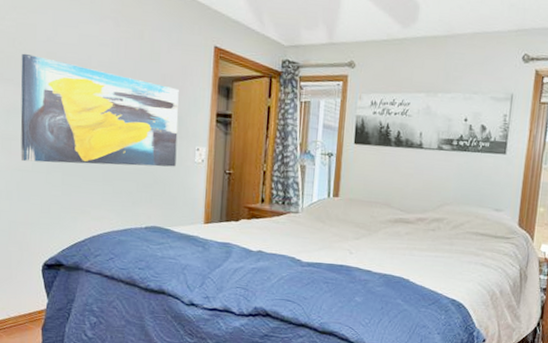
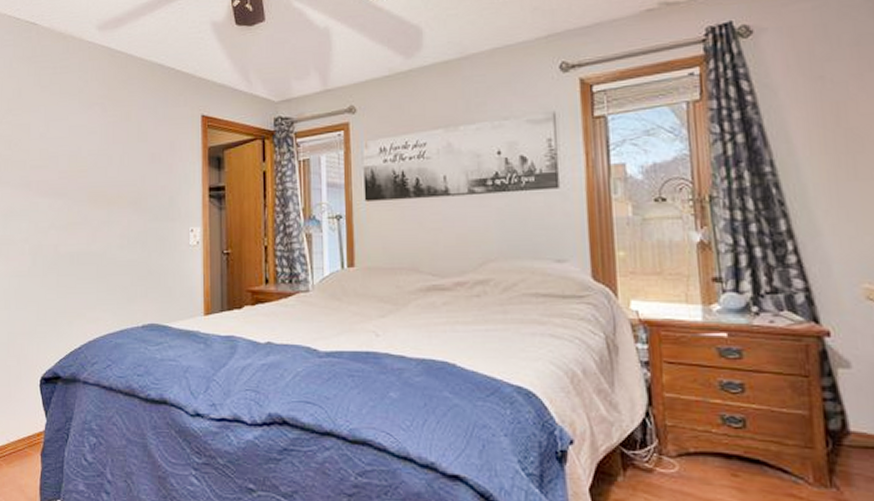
wall art: present [20,53,179,167] -> none [16,153,170,266]

